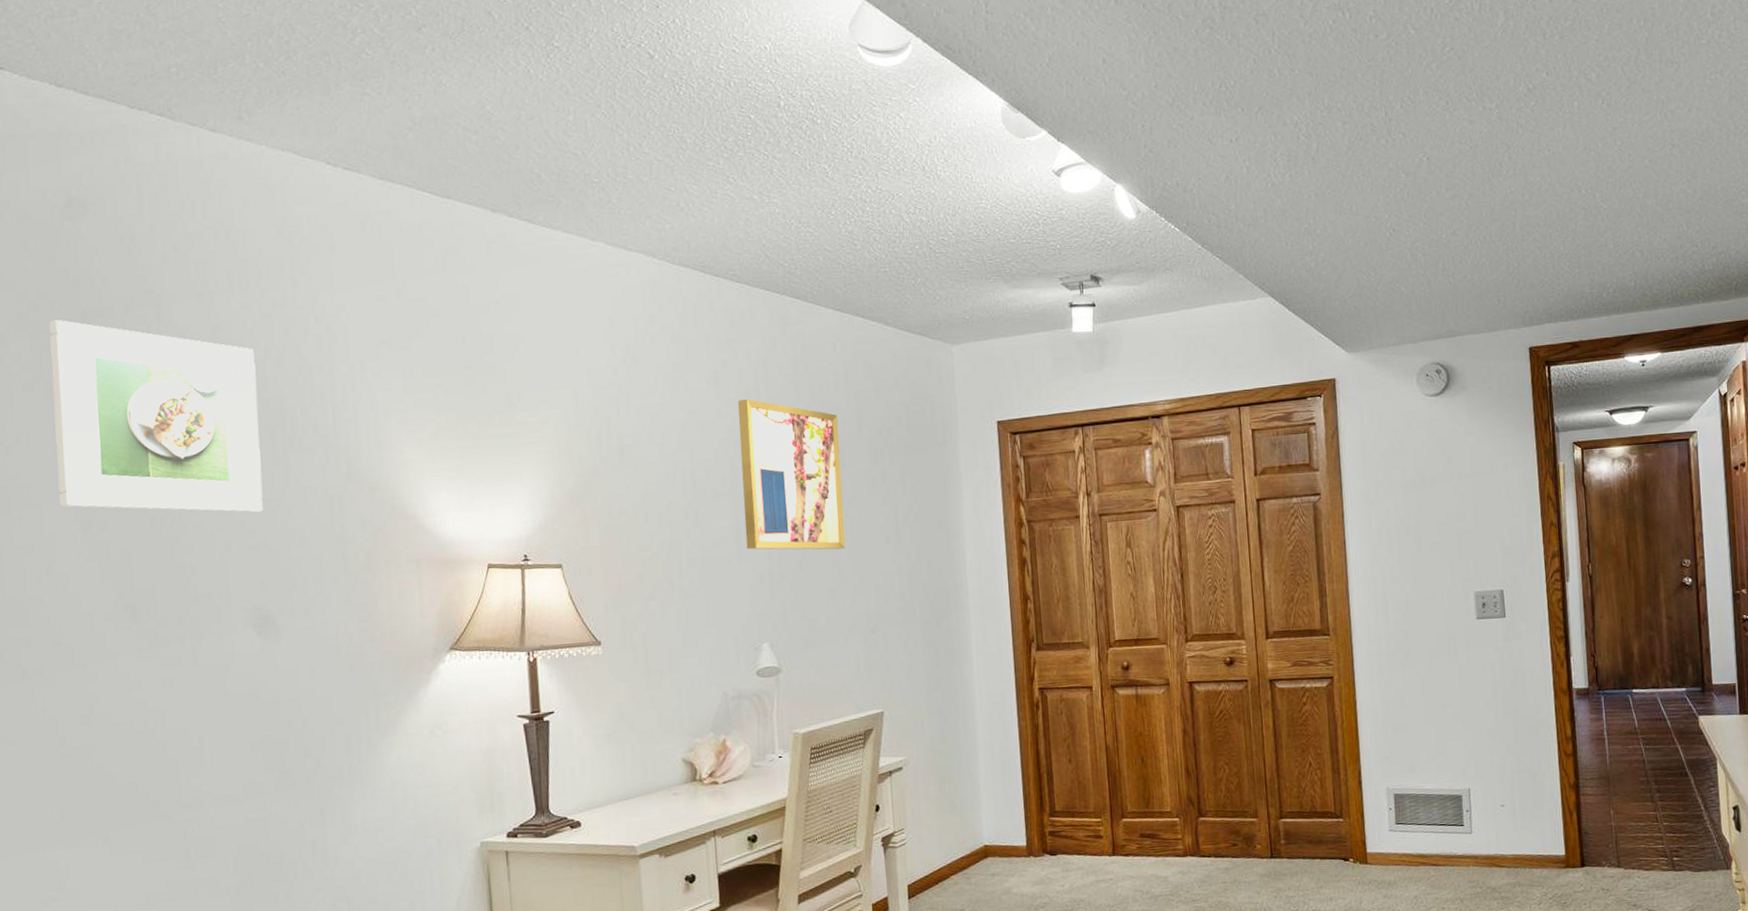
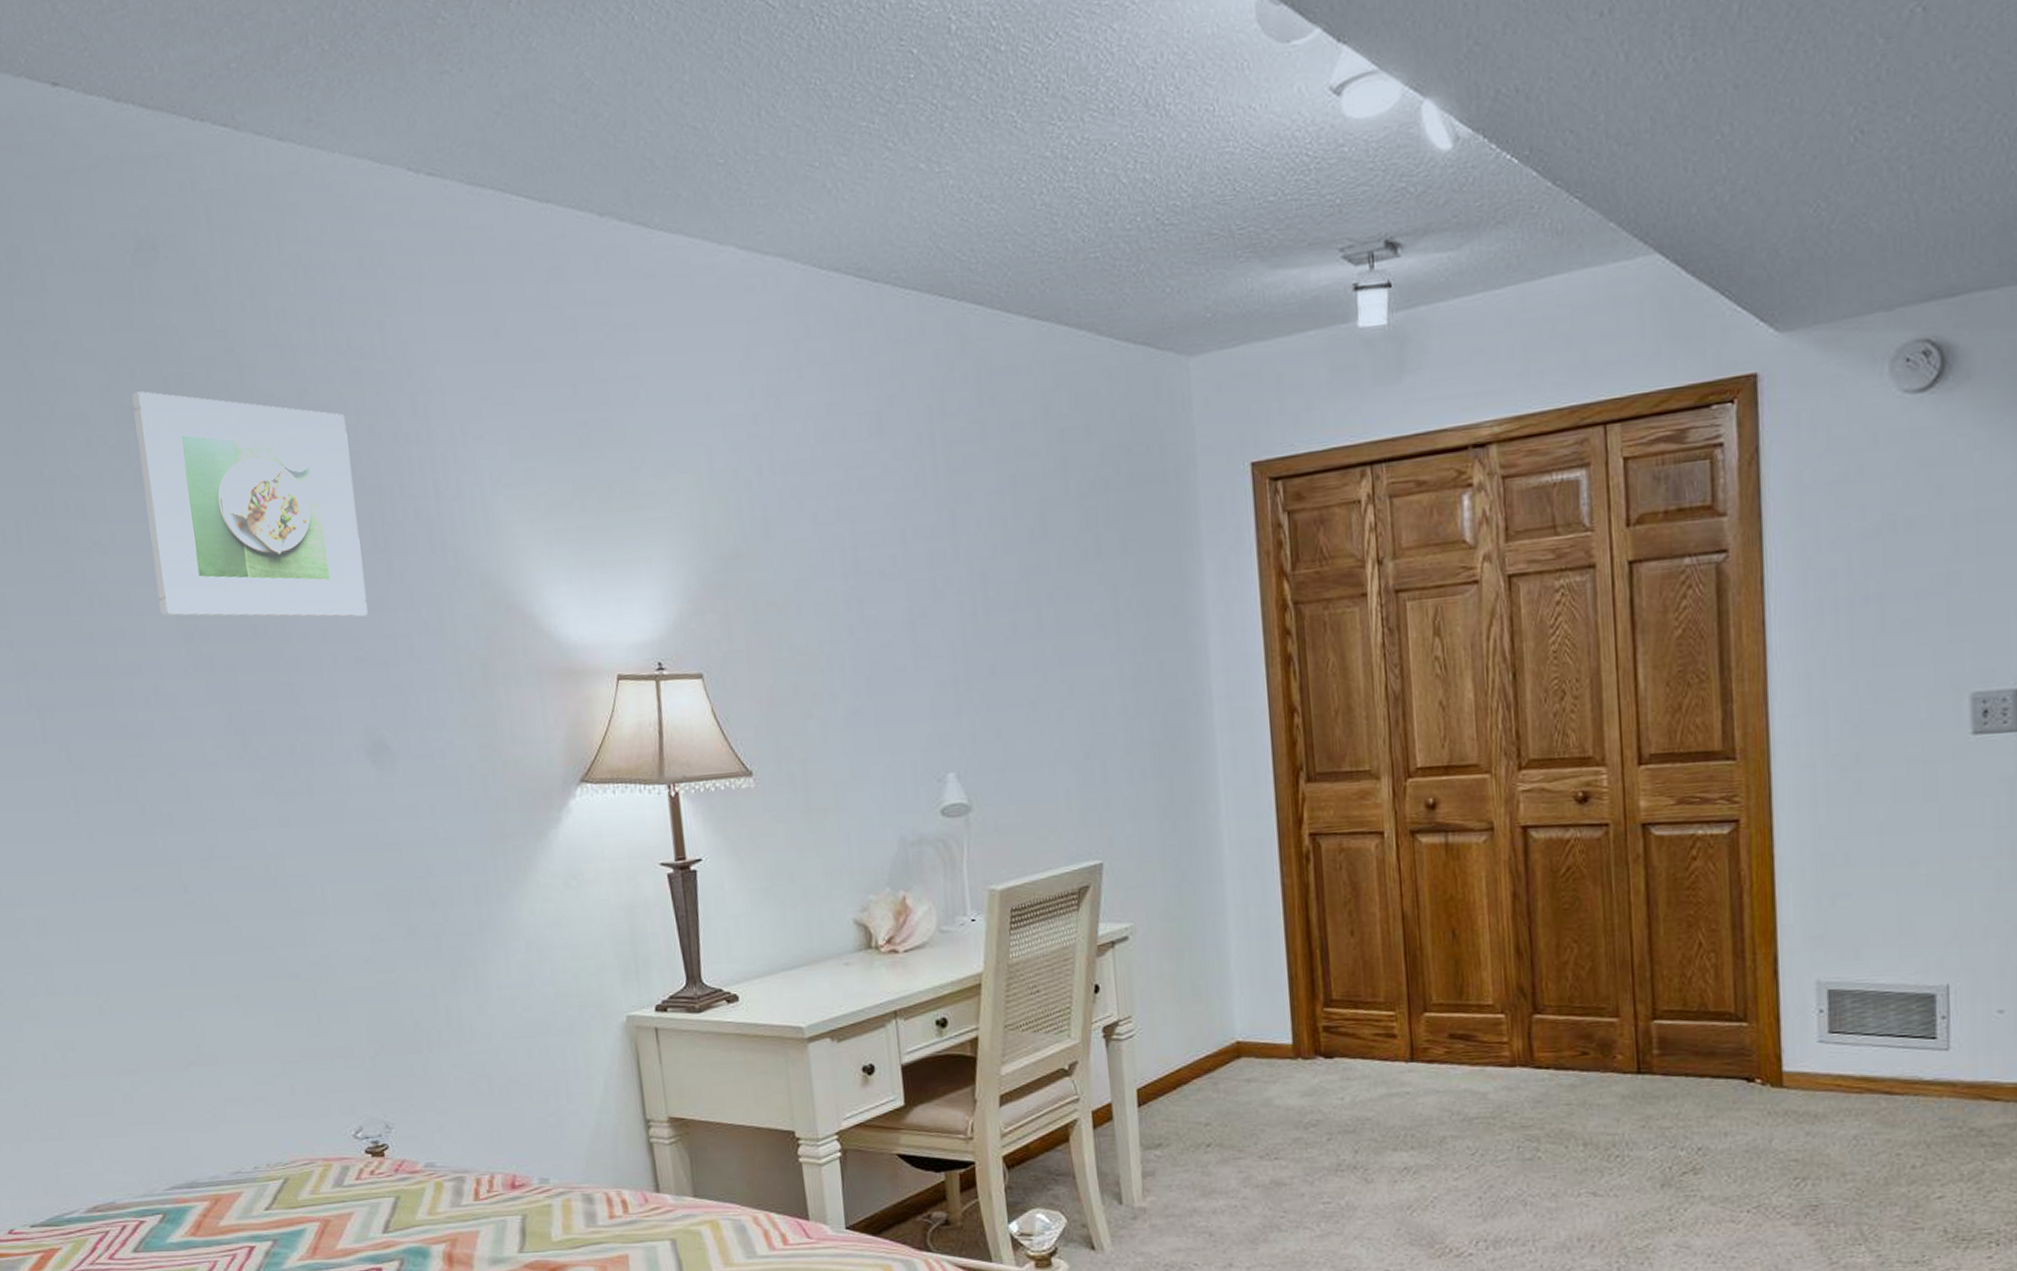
wall art: present [738,399,845,550] -> none [908,448,1049,650]

